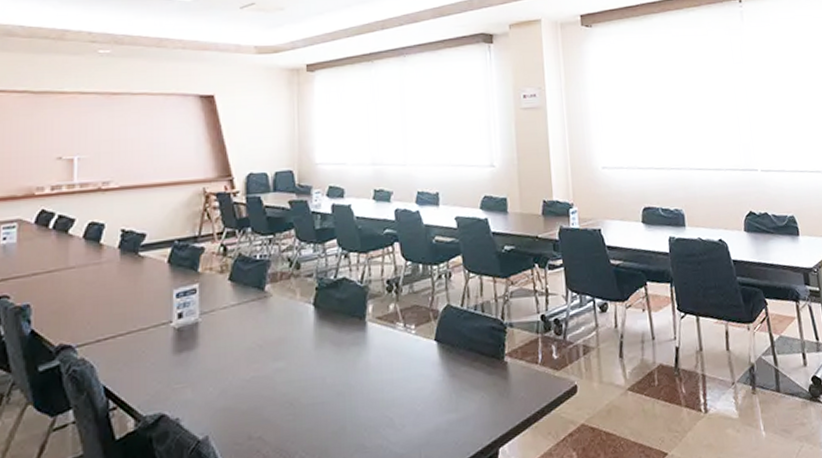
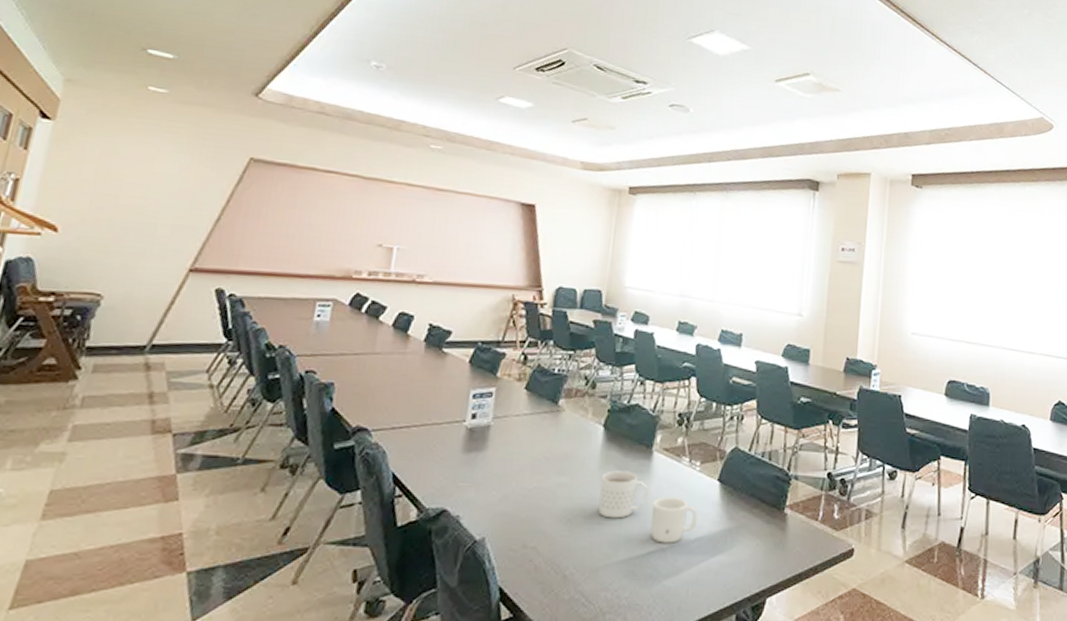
mug: none [318,345,368,396] -> present [597,471,649,519]
mug: none [374,363,421,412] -> present [650,497,698,543]

